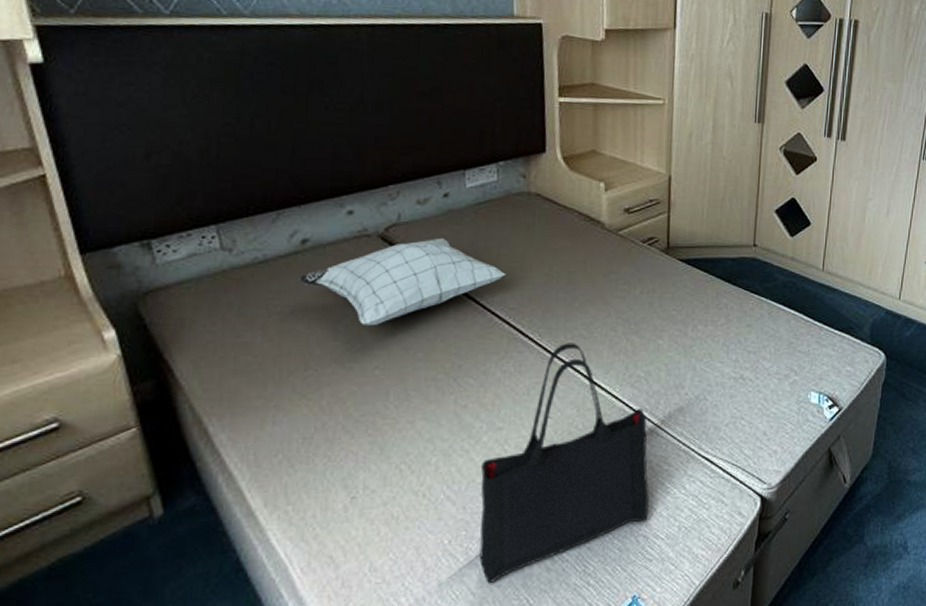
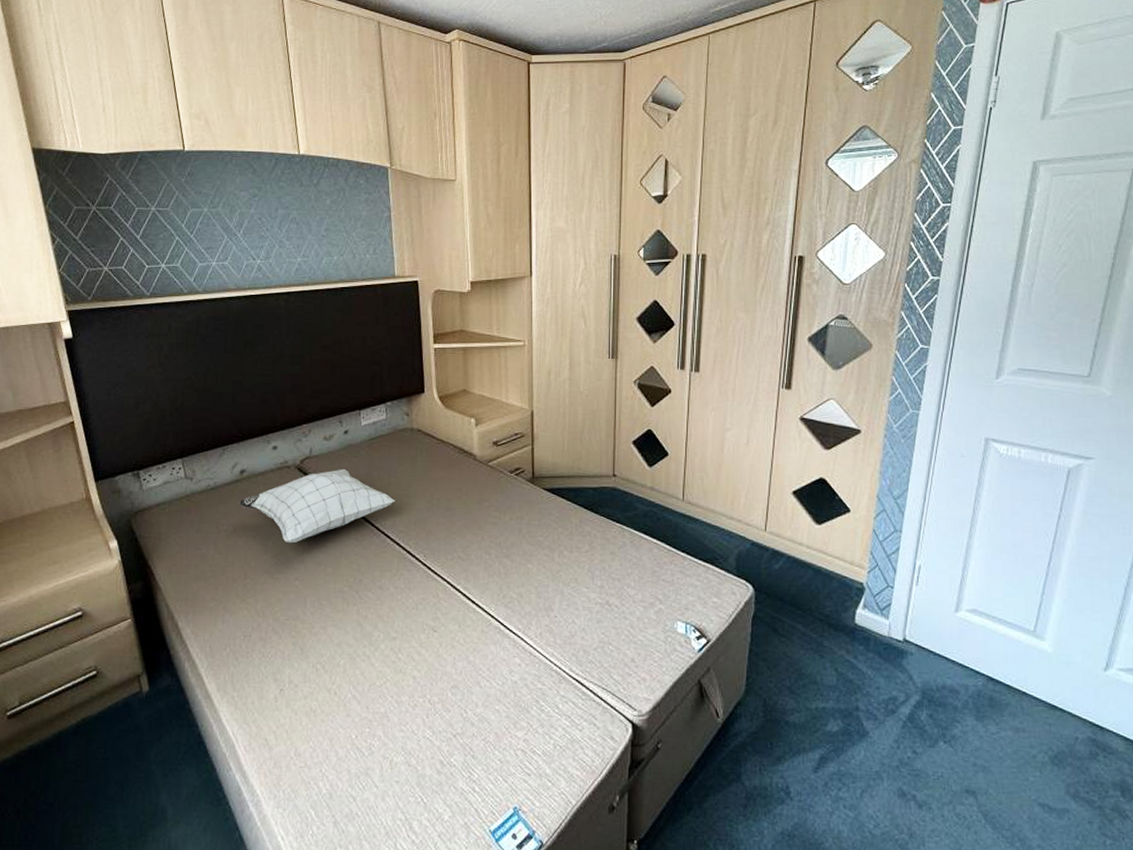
tote bag: present [479,343,649,584] -> none [380,563,525,779]

